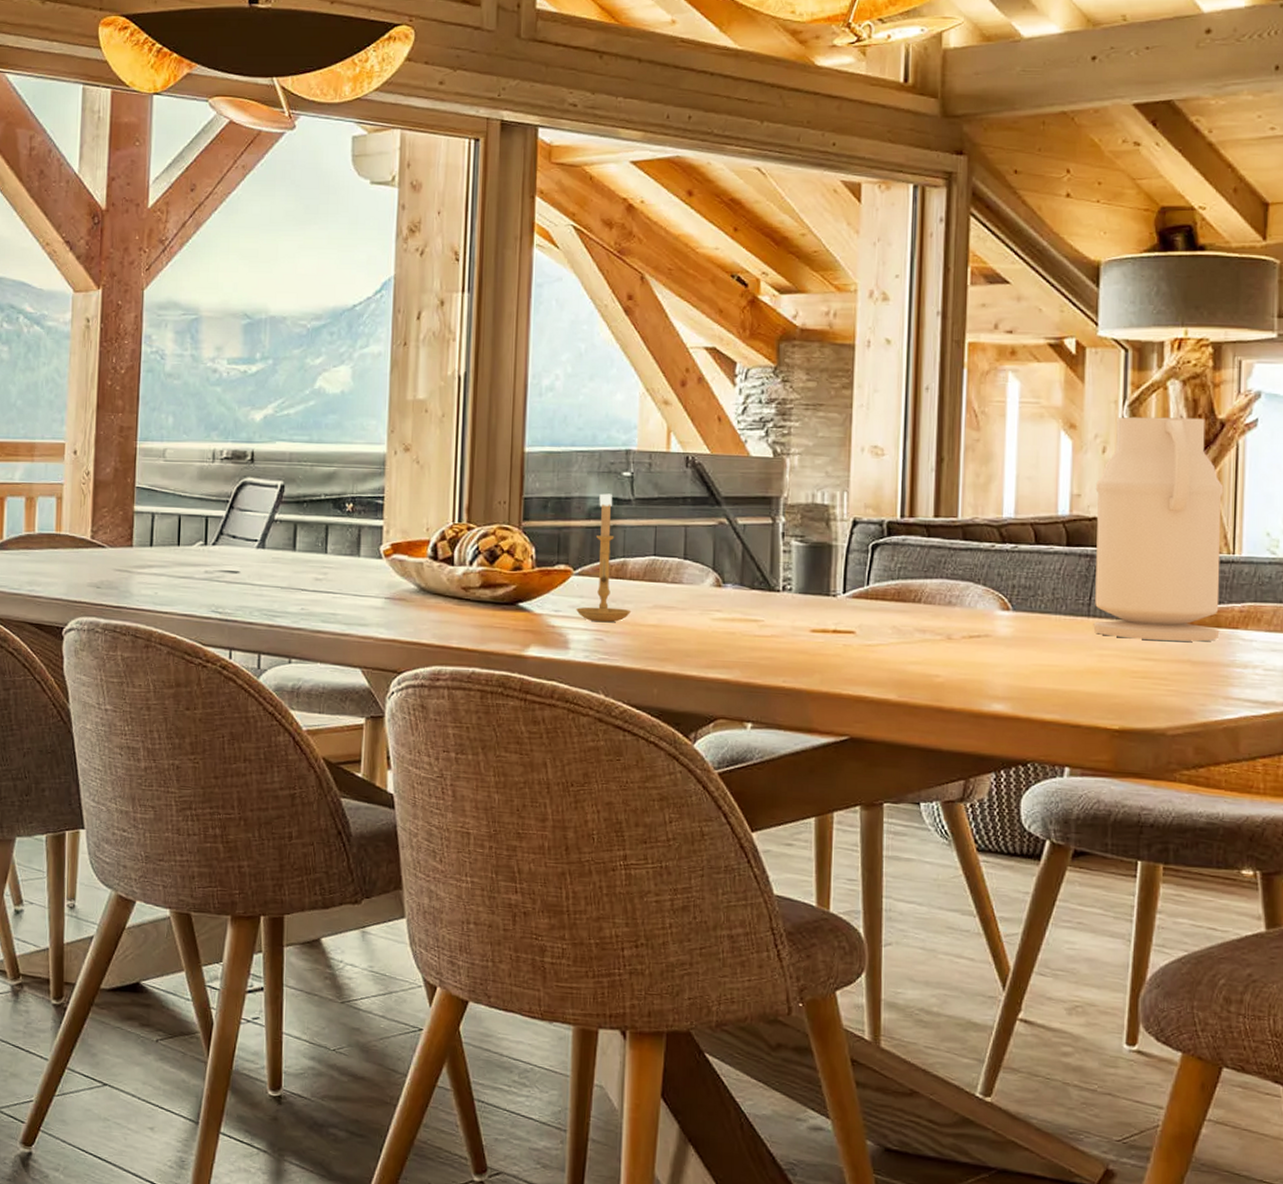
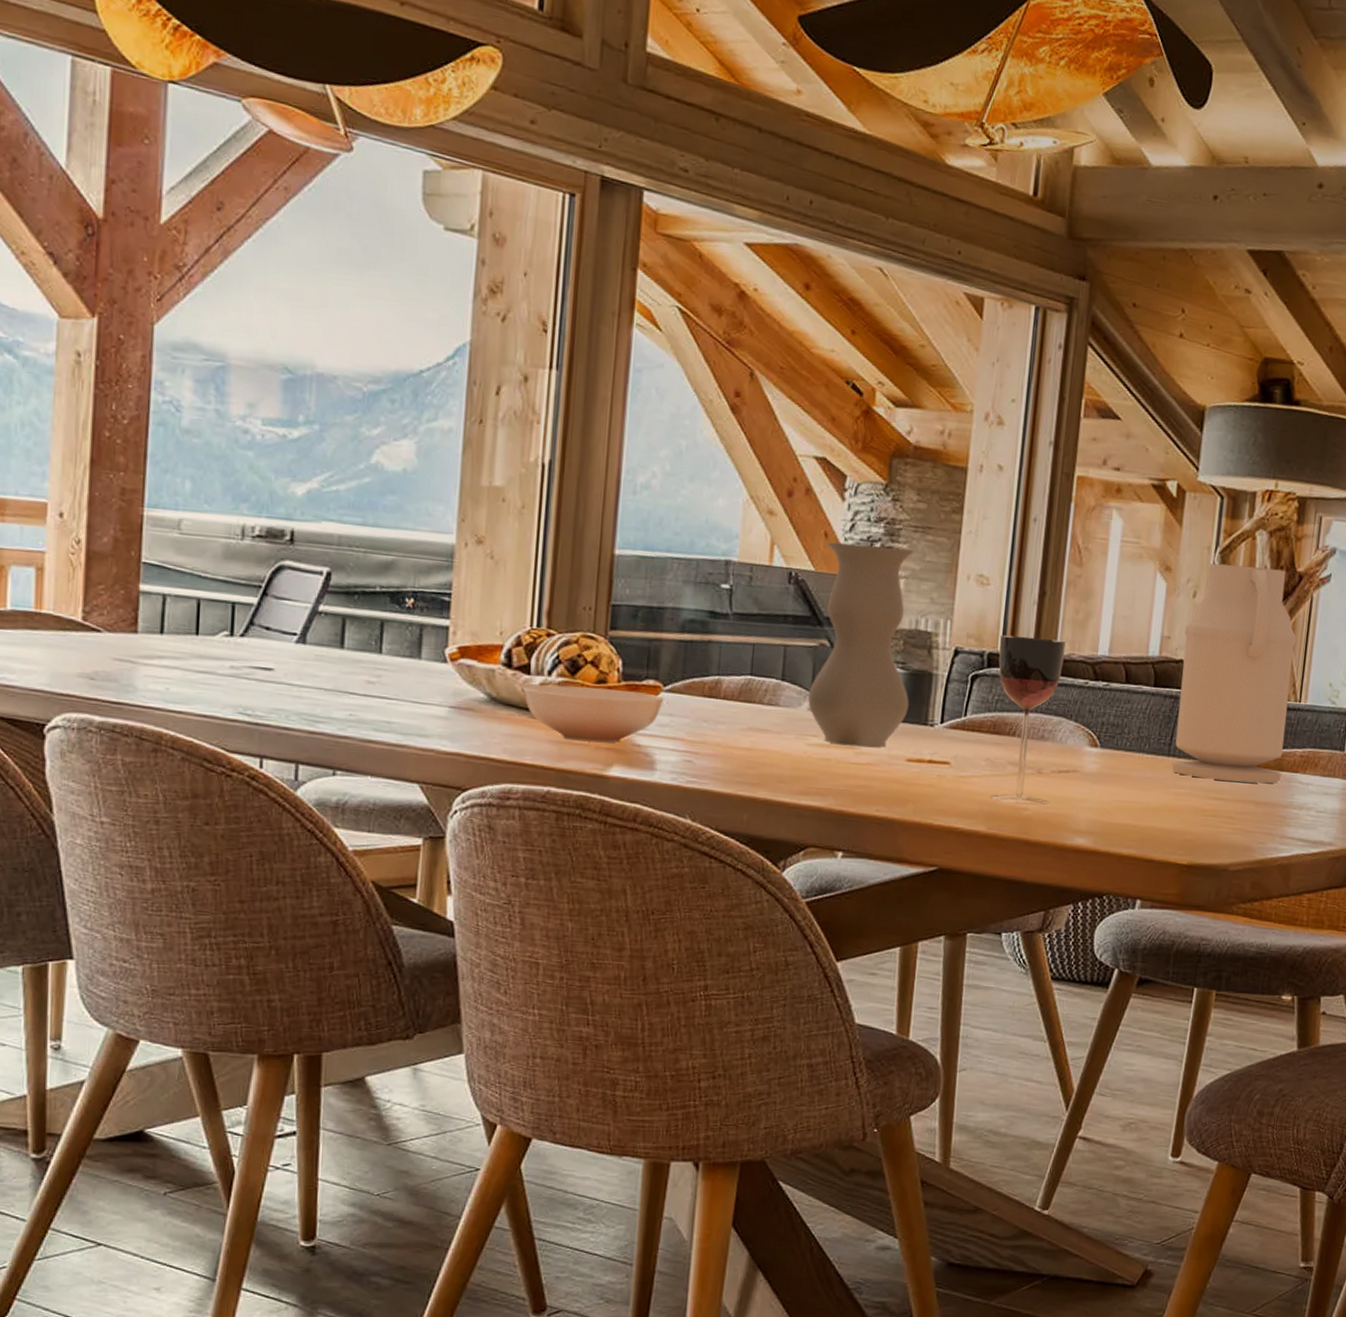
bowl: none [448,574,575,625] -> present [523,684,664,743]
candle holder: present [576,493,631,623] -> none [664,605,723,744]
vase: none [710,425,810,620] -> present [808,541,914,748]
wineglass: none [898,503,968,672] -> present [989,635,1066,805]

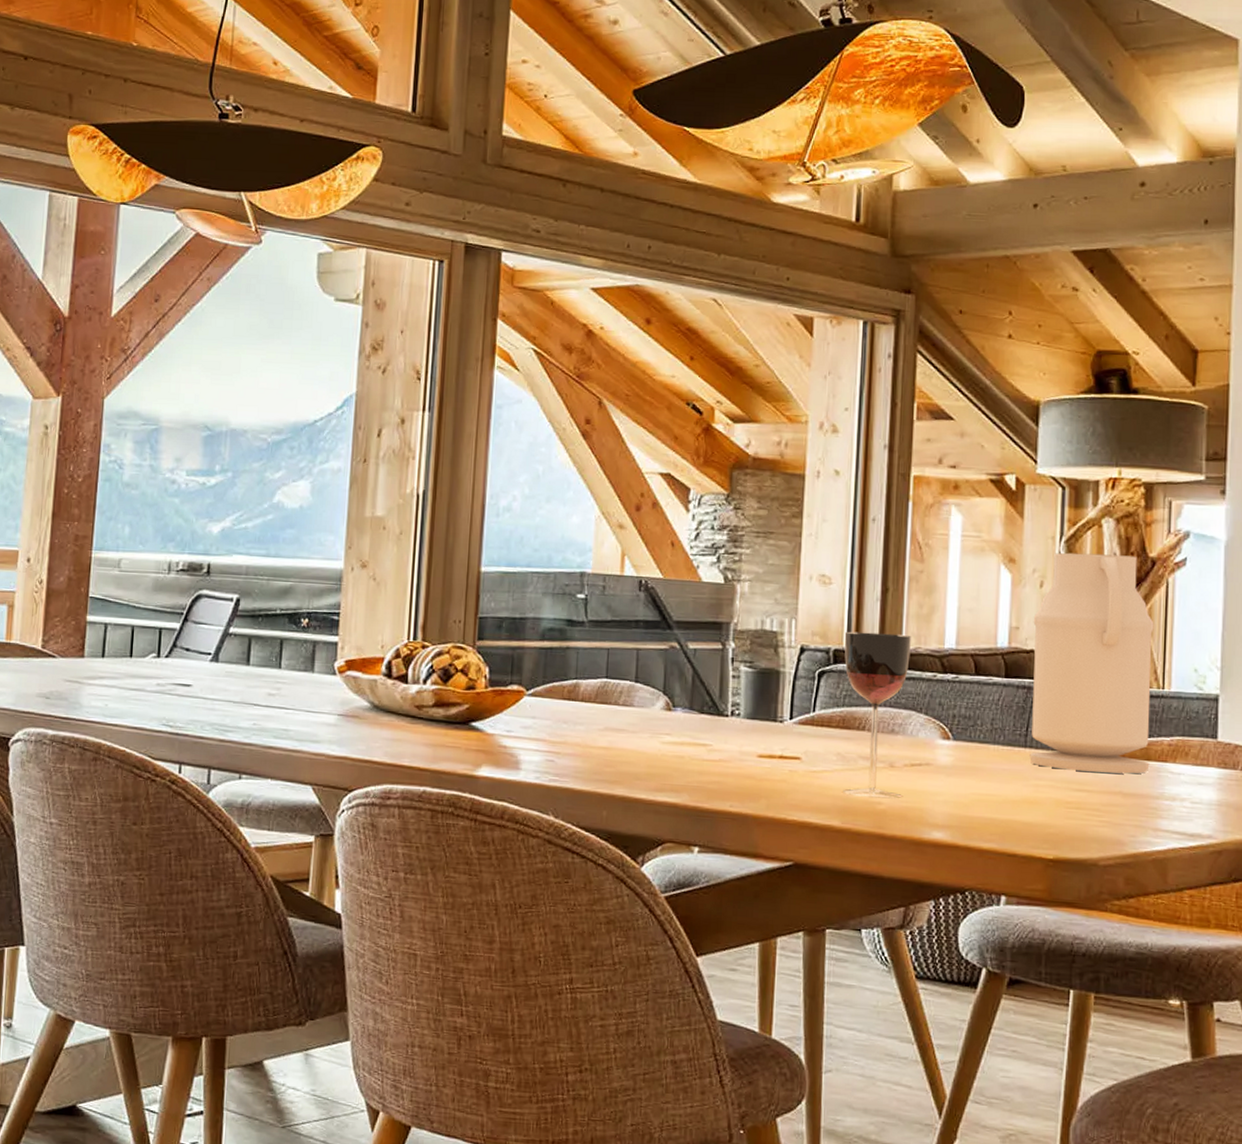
bowl: present [523,684,664,743] -> none [401,692,527,745]
vase: present [808,541,914,748] -> none [661,550,758,745]

